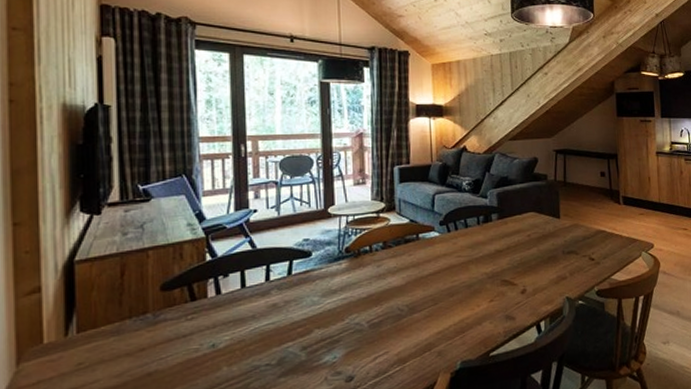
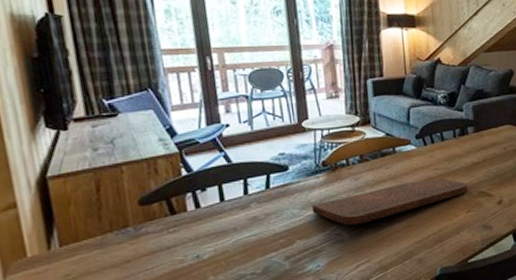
cutting board: none [332,266,491,315] -> present [311,178,468,226]

